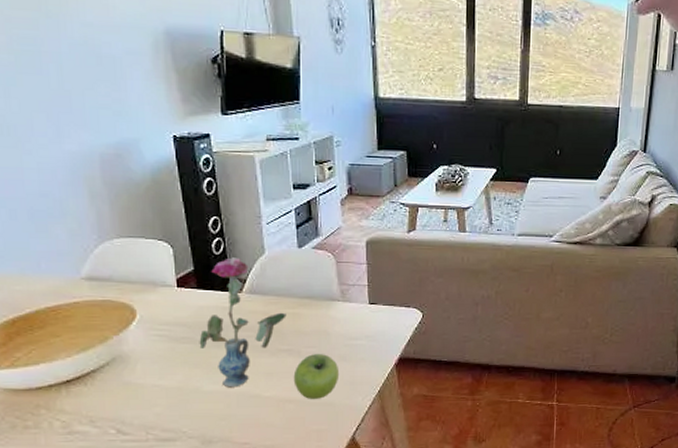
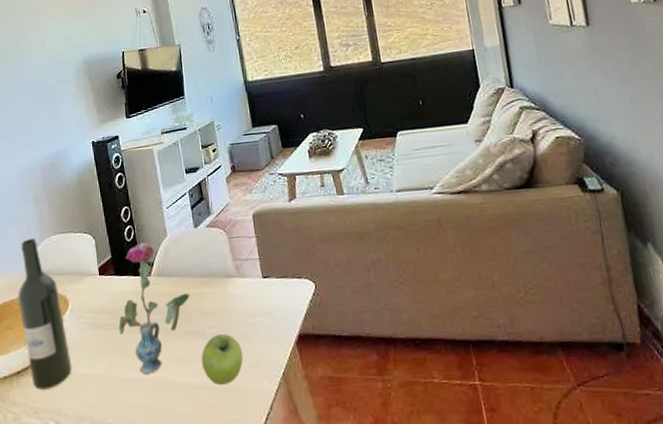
wine bottle: none [65,238,139,399] -> present [17,238,72,390]

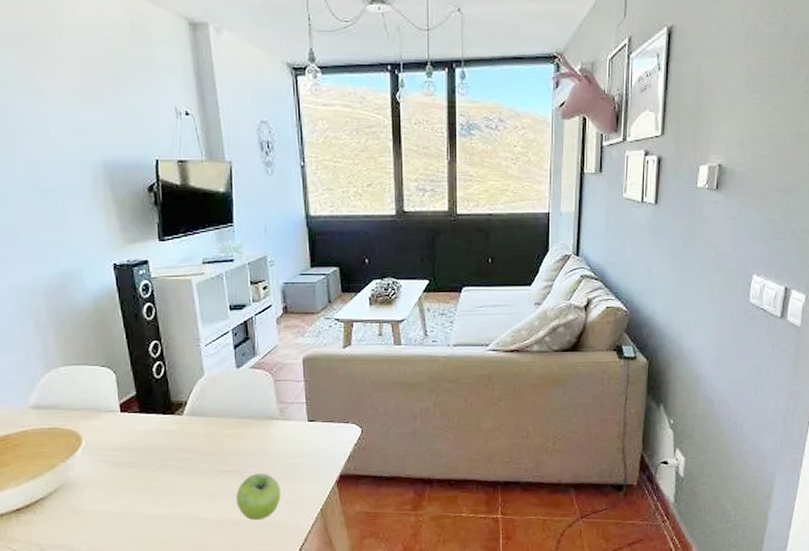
wine bottle: present [17,238,72,390] -> none [14,368,86,527]
vase: present [118,242,190,374] -> none [143,380,227,511]

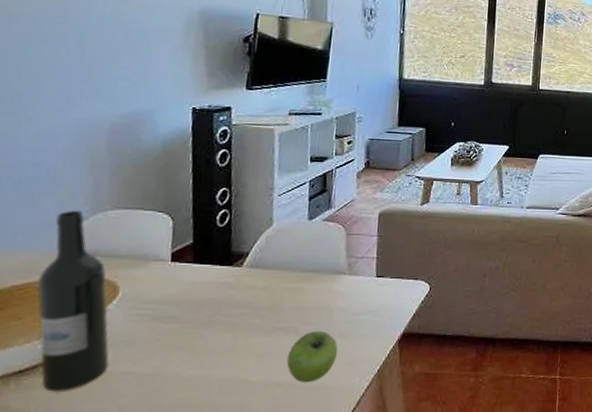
wine bottle: none [14,368,86,527] -> present [36,210,109,392]

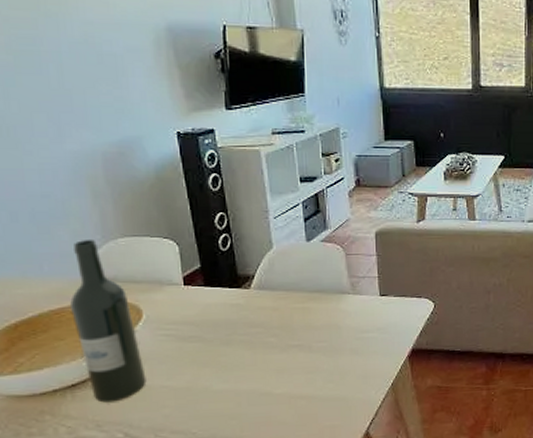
fruit: present [286,330,338,382] -> none [304,347,352,395]

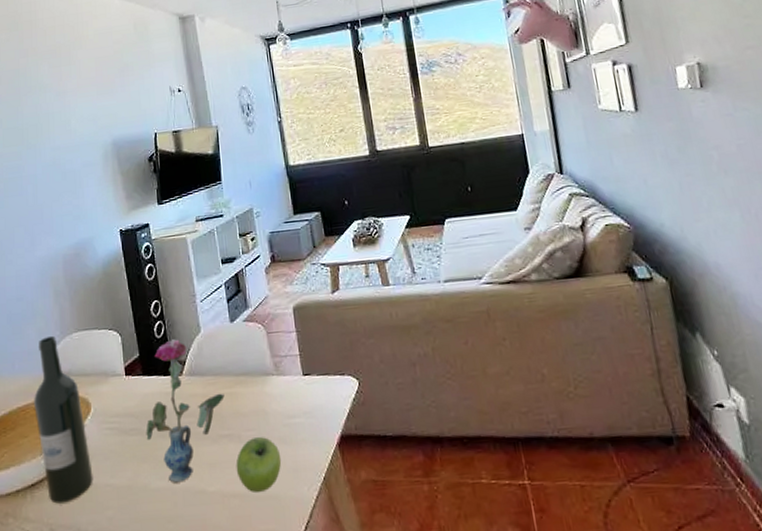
vase: none [207,253,296,386] -> present [146,339,225,483]
fruit: none [304,347,352,395] -> present [236,436,282,492]

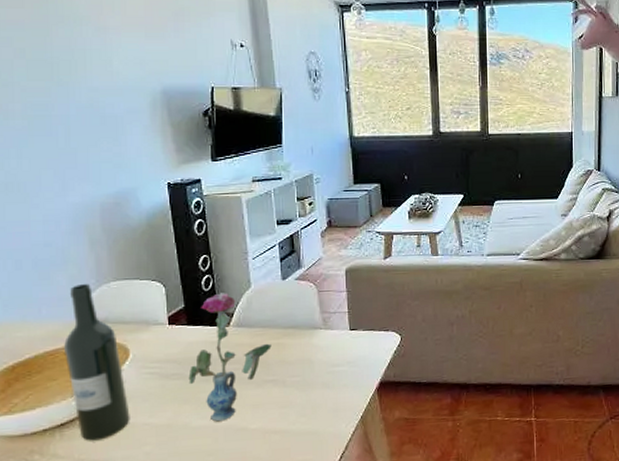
fruit: present [236,436,282,492] -> none [279,381,323,429]

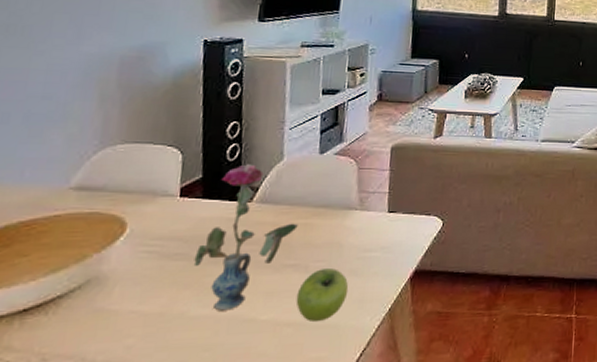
wine bottle: present [63,283,130,441] -> none [43,144,116,331]
fruit: none [279,381,323,429] -> present [296,267,349,321]

